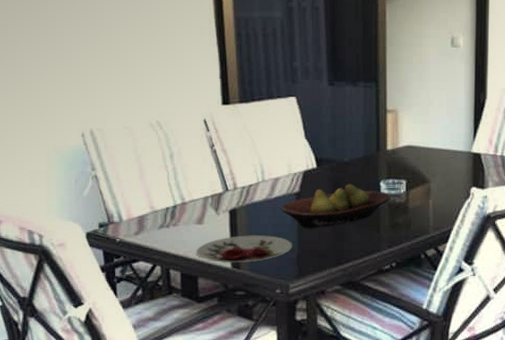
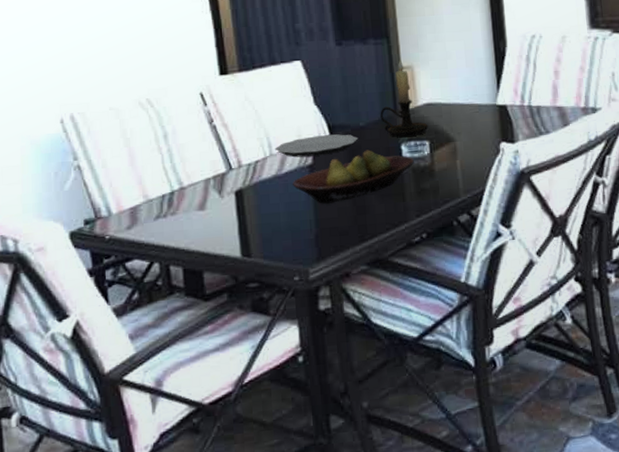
plate: present [196,235,293,263] -> none [199,216,310,252]
plate: none [267,167,342,185] -> present [275,134,359,158]
candle holder: none [364,103,407,175] -> present [380,60,429,138]

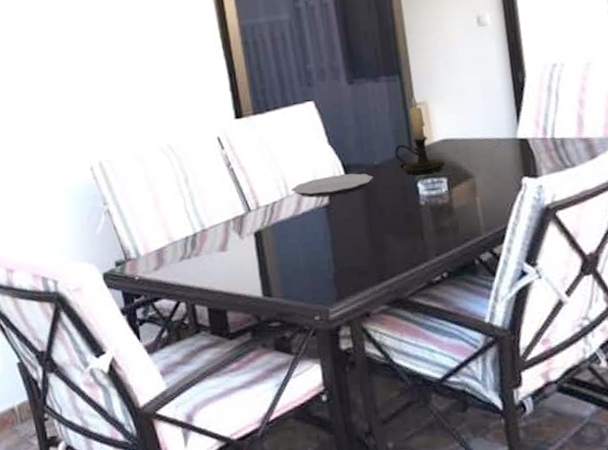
fruit bowl: present [292,149,414,204] -> none [309,188,432,244]

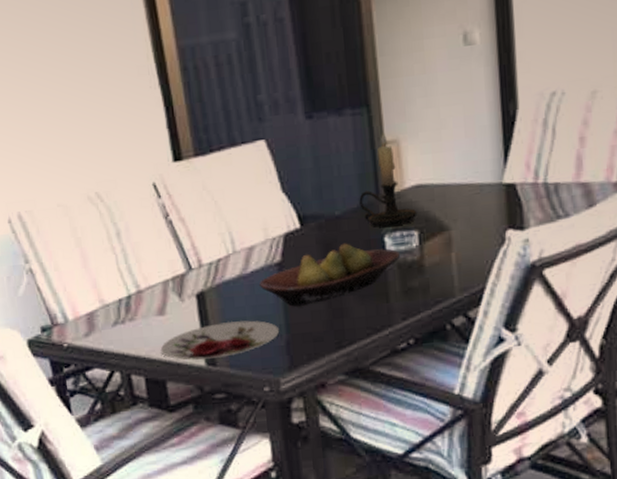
plate: none [222,256,328,292] -> present [160,320,280,360]
plate: present [291,173,374,198] -> none [238,225,334,255]
fruit bowl: none [309,188,432,244] -> present [258,243,400,307]

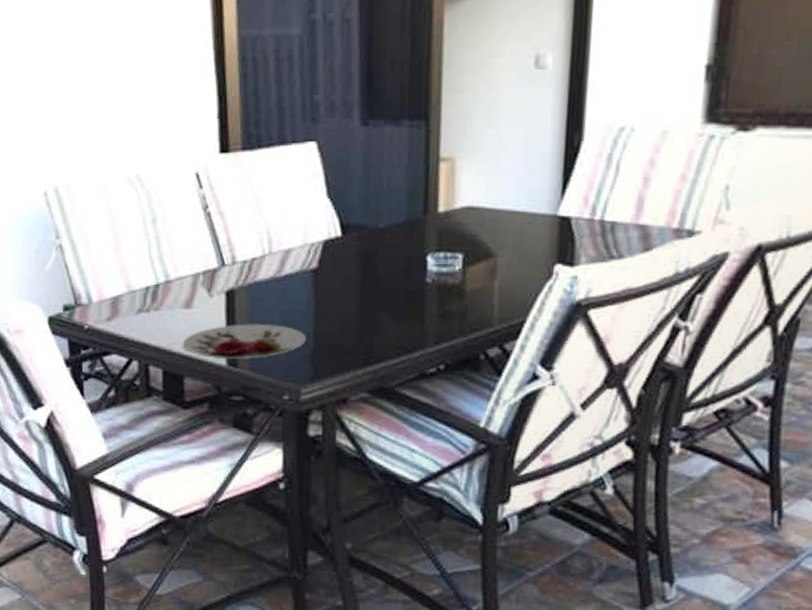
fruit bowl: present [258,243,400,307] -> none [291,257,441,317]
candle holder: present [359,132,418,228] -> none [405,148,465,247]

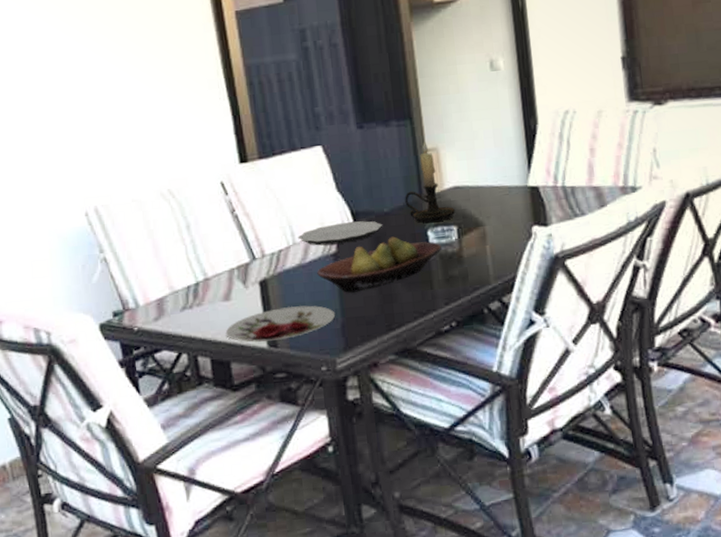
plate: none [276,235,376,259] -> present [298,221,383,246]
fruit bowl: none [291,257,441,317] -> present [316,236,441,293]
candle holder: none [405,148,465,247] -> present [405,141,456,223]

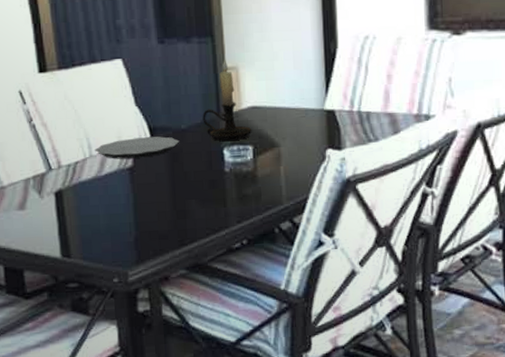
plate: present [225,305,336,342] -> none [19,218,129,252]
fruit bowl: present [316,236,441,293] -> none [111,153,236,207]

